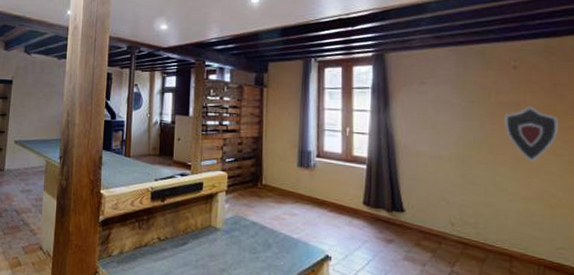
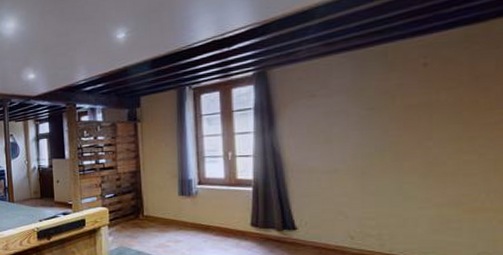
decorative shield: present [504,106,559,162] -> none [412,105,483,166]

